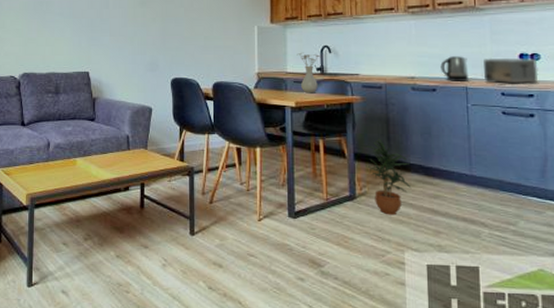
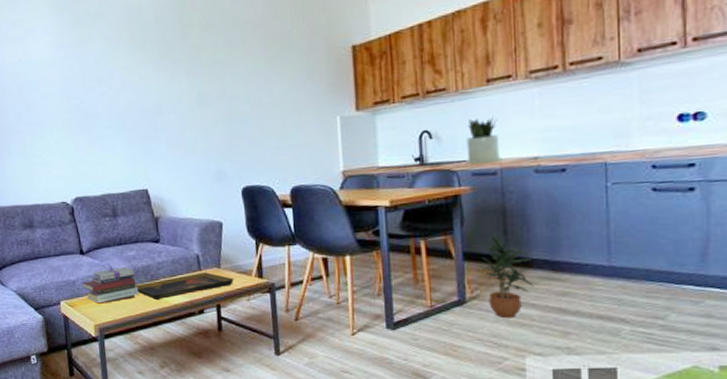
books: none [19,140,72,174] -> present [82,266,139,304]
decorative tray: none [68,152,158,174] -> present [135,272,234,300]
vase: present [297,52,321,94] -> none [389,141,420,189]
planter: none [357,39,388,79] -> present [466,116,504,165]
kettle: present [440,56,470,81] -> none [572,125,610,158]
toaster: present [482,57,539,85] -> none [628,118,703,155]

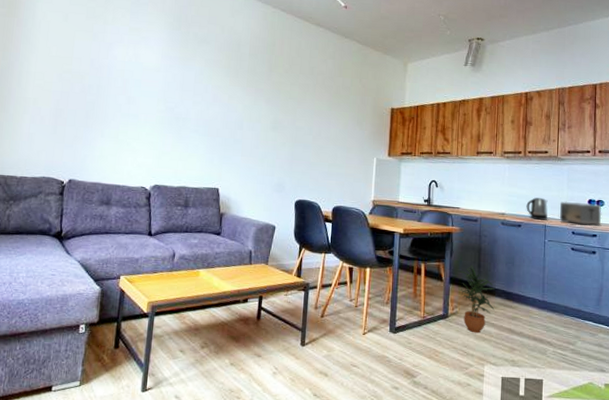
books: present [82,266,139,304] -> none [144,252,195,283]
decorative tray: present [135,272,234,300] -> none [192,266,277,285]
planter: present [466,116,504,165] -> none [458,178,483,213]
kettle: none [572,125,610,158] -> present [526,197,548,220]
toaster: none [628,118,703,155] -> present [559,201,602,226]

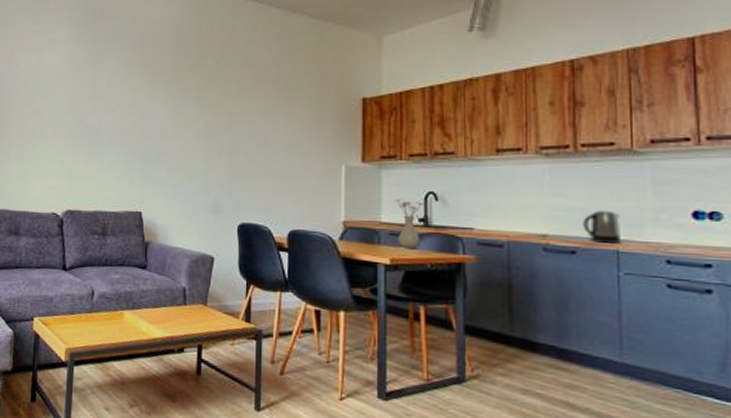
vase: none [408,184,429,222] -> present [394,198,425,249]
potted plant: present [458,265,495,333] -> none [479,308,540,406]
toaster: present [559,201,602,226] -> none [641,214,720,252]

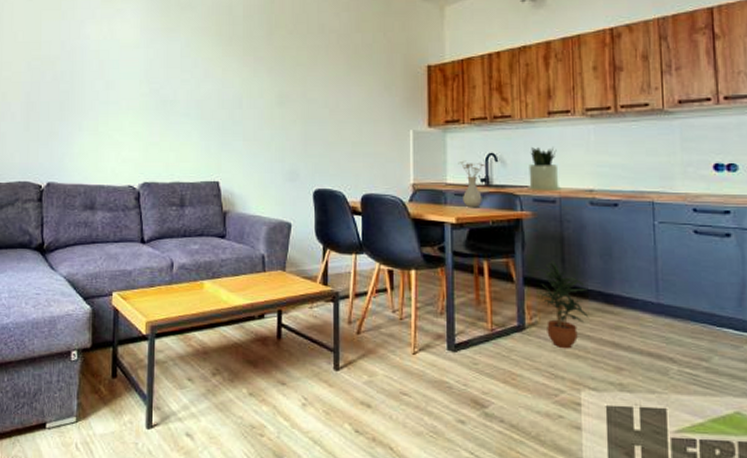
planter: none [471,186,511,235] -> present [528,146,562,192]
potted plant: none [479,308,540,406] -> present [536,259,589,349]
kettle: present [583,211,622,244] -> none [623,166,657,195]

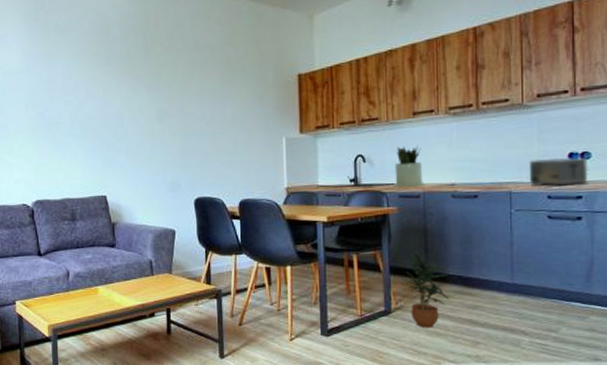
vase: present [458,160,486,208] -> none [328,163,354,207]
toaster: none [671,168,736,200] -> present [528,157,588,187]

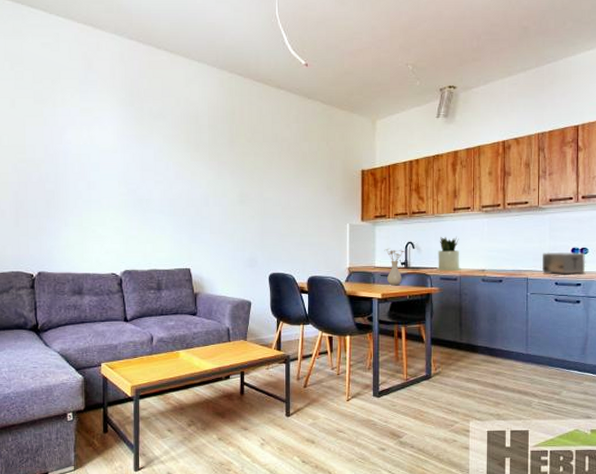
vase: none [328,163,354,207] -> present [384,248,405,286]
potted plant: present [401,249,450,328] -> none [441,324,478,391]

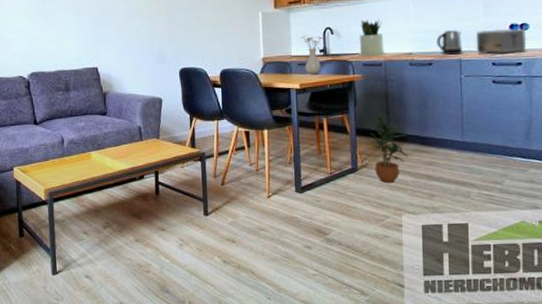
potted plant: none [441,324,478,391] -> present [366,113,409,184]
kettle: none [507,251,530,273] -> present [436,30,463,55]

